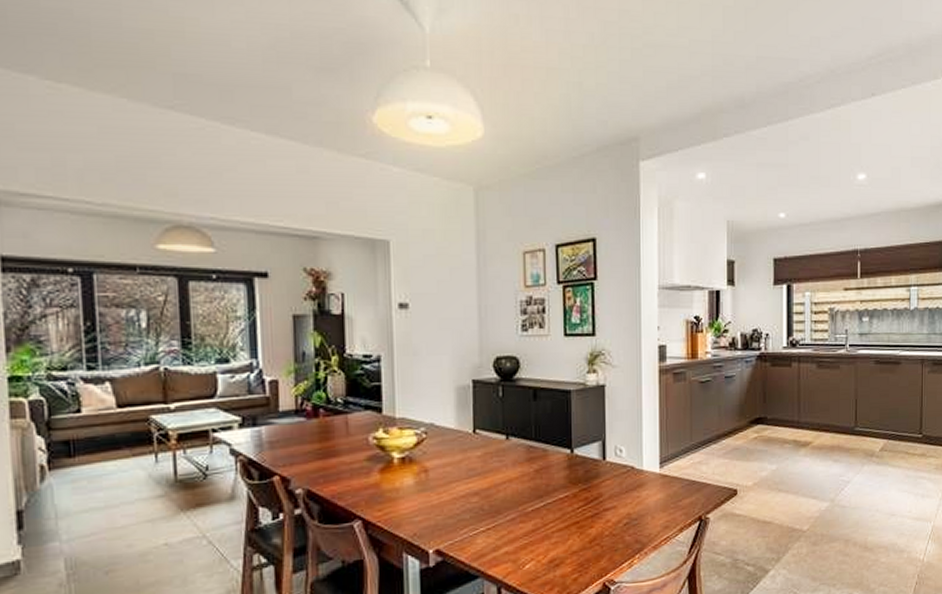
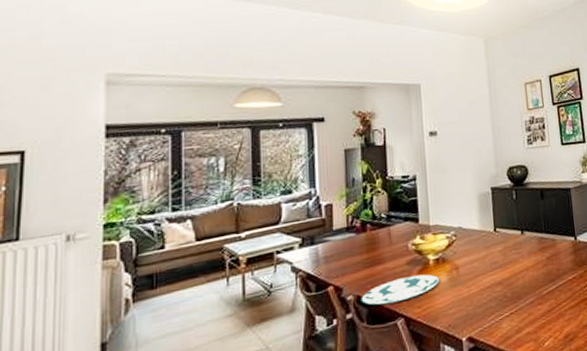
plate: none [311,474,406,503] -> present [361,274,440,306]

